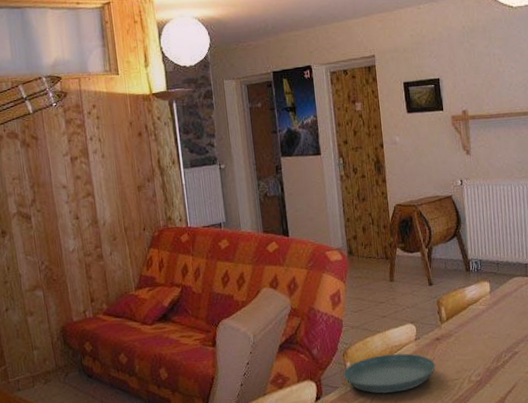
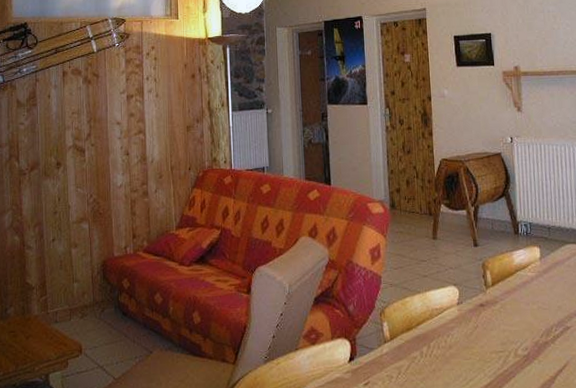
saucer: present [343,353,436,394] -> none [379,317,479,361]

